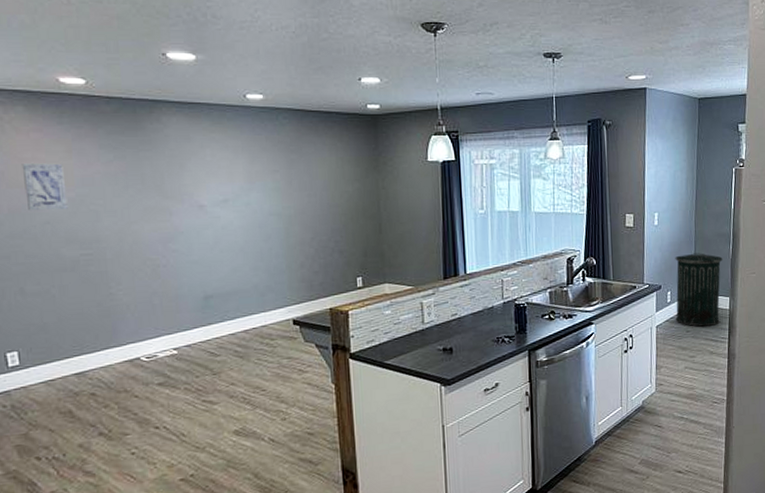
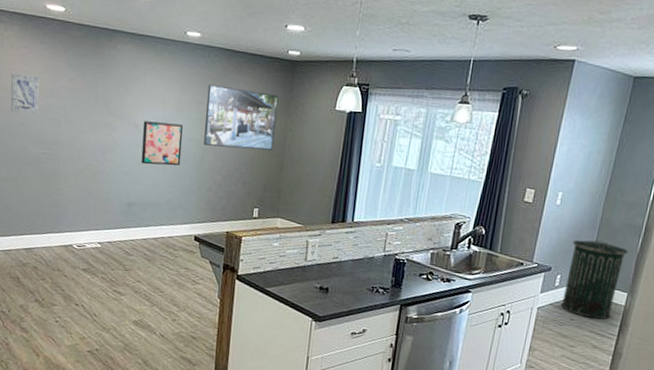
wall art: none [209,198,263,249] -> present [141,121,183,166]
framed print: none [281,149,368,217] -> present [204,84,279,151]

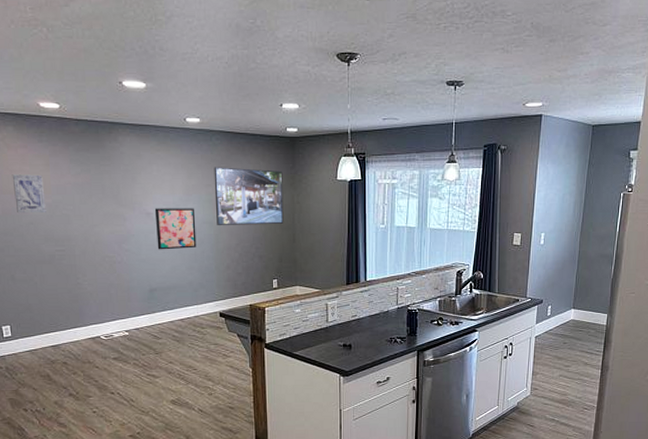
trash can: present [560,239,628,319] -> none [554,272,604,339]

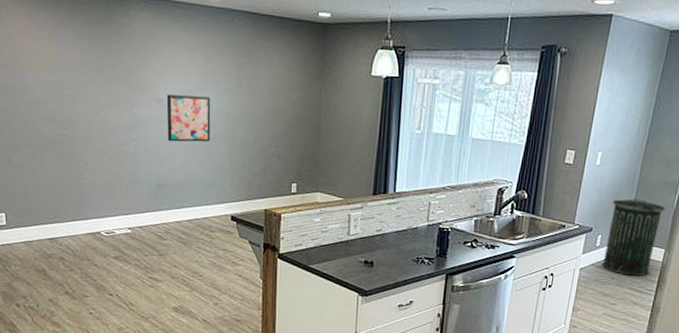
wall art: present [12,174,46,214] -> none [13,46,49,92]
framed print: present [214,167,284,225] -> none [233,52,311,121]
trash can: none [554,272,604,339] -> present [601,199,665,276]

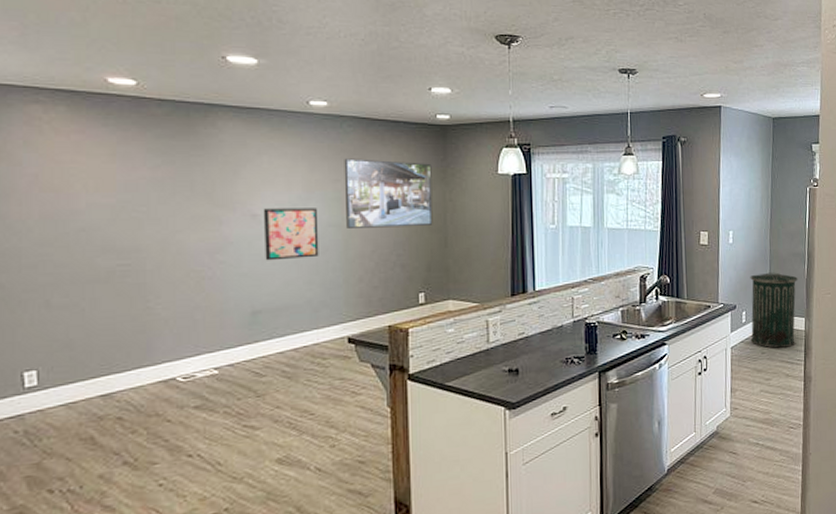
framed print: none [233,52,311,121] -> present [344,158,433,228]

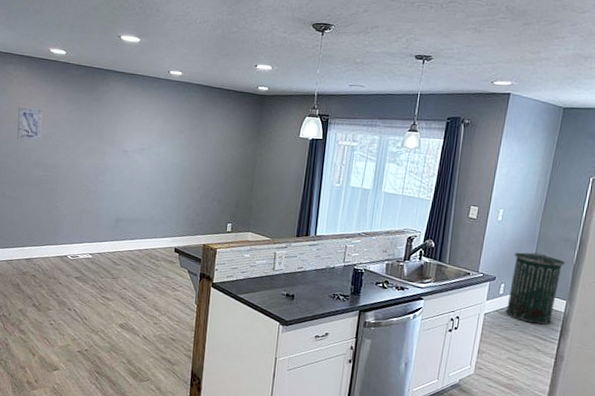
wall art: none [58,167,107,218] -> present [17,107,43,142]
wall art: present [263,208,319,261] -> none [128,147,166,186]
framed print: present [344,158,433,228] -> none [184,115,250,173]

